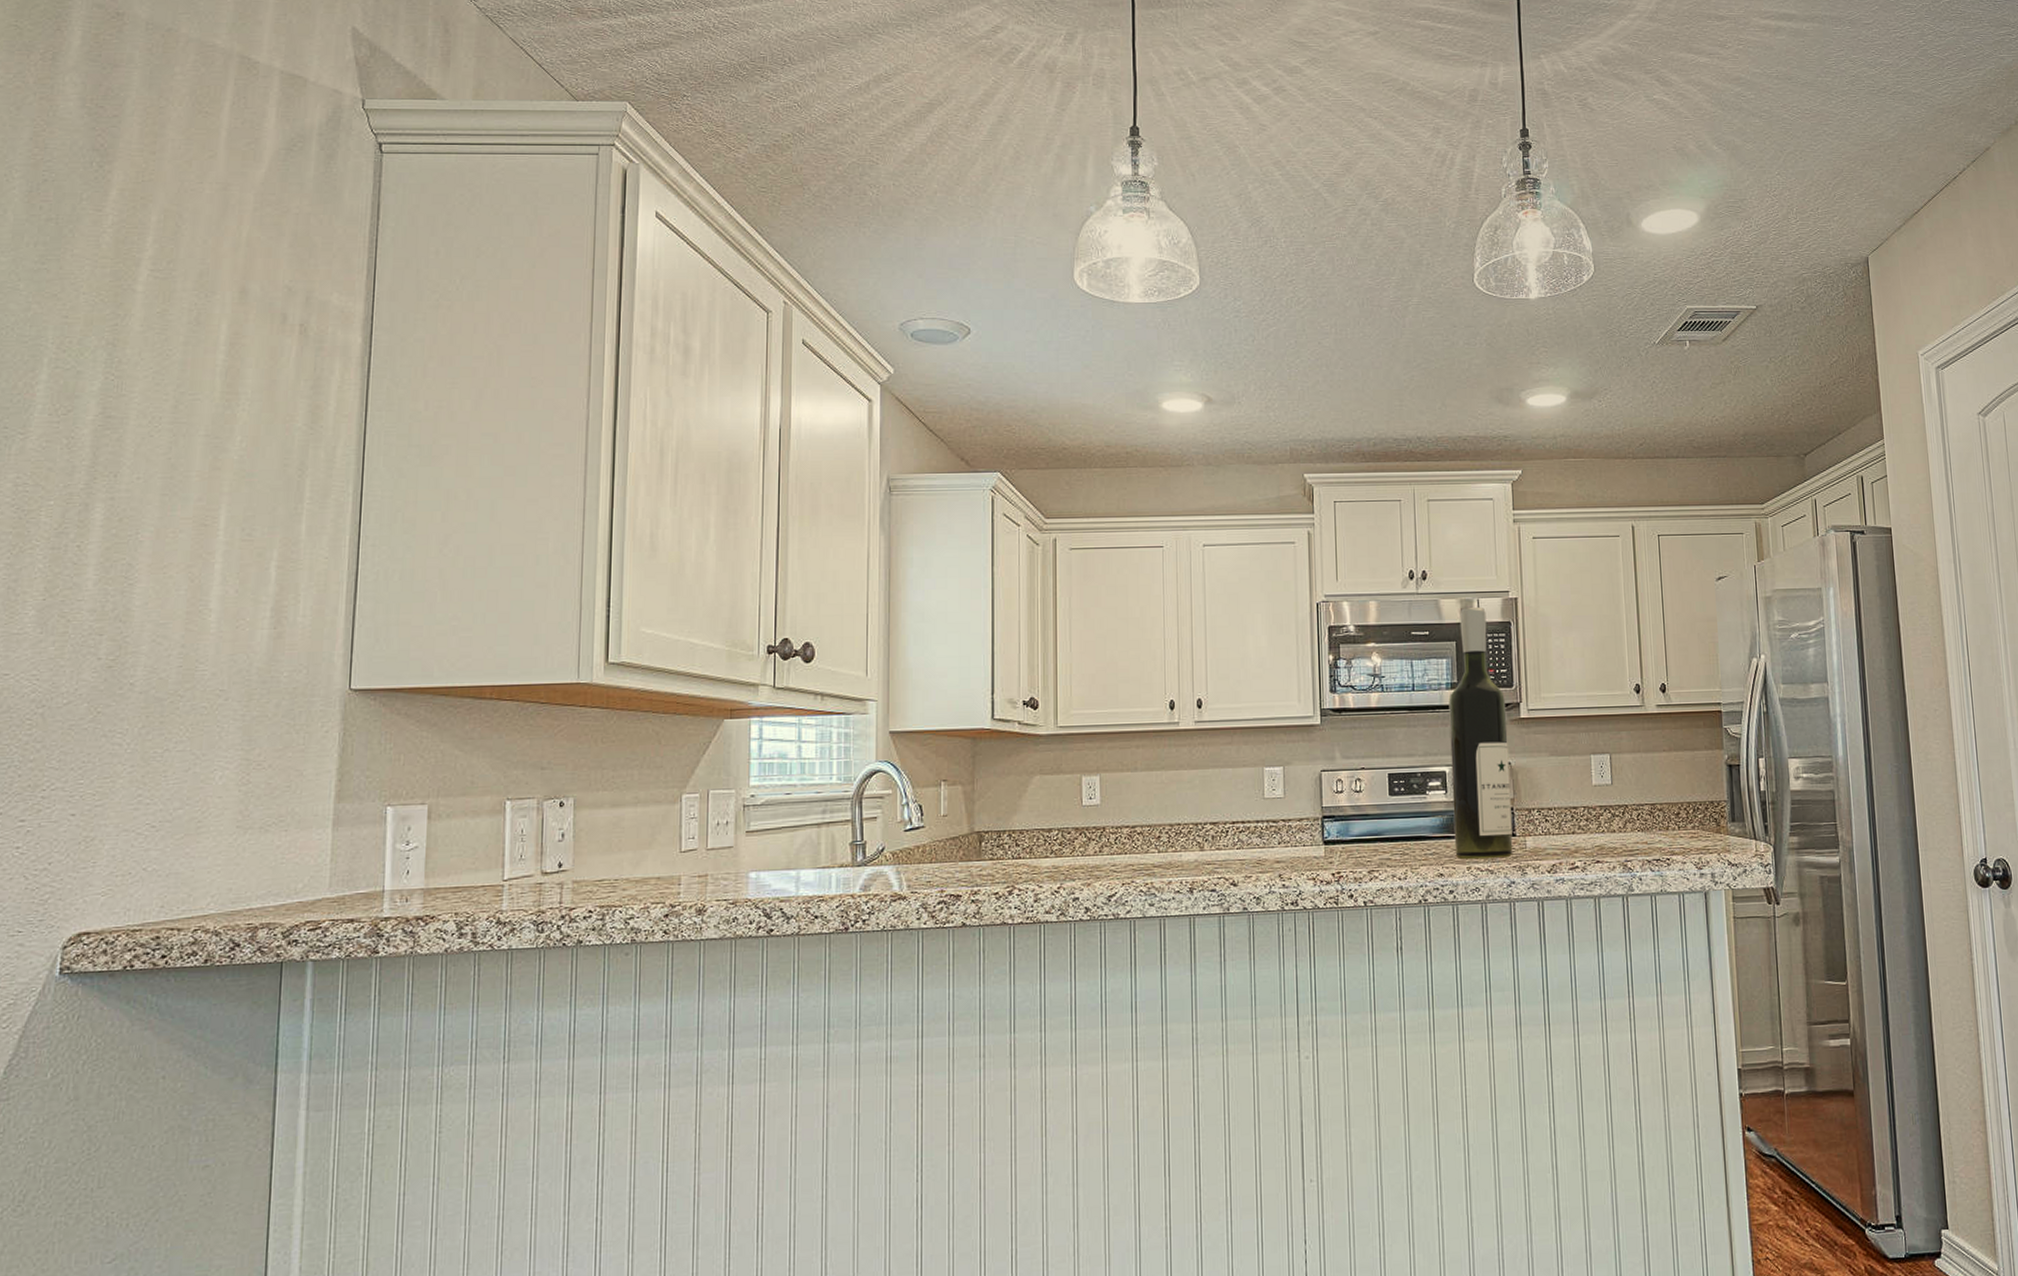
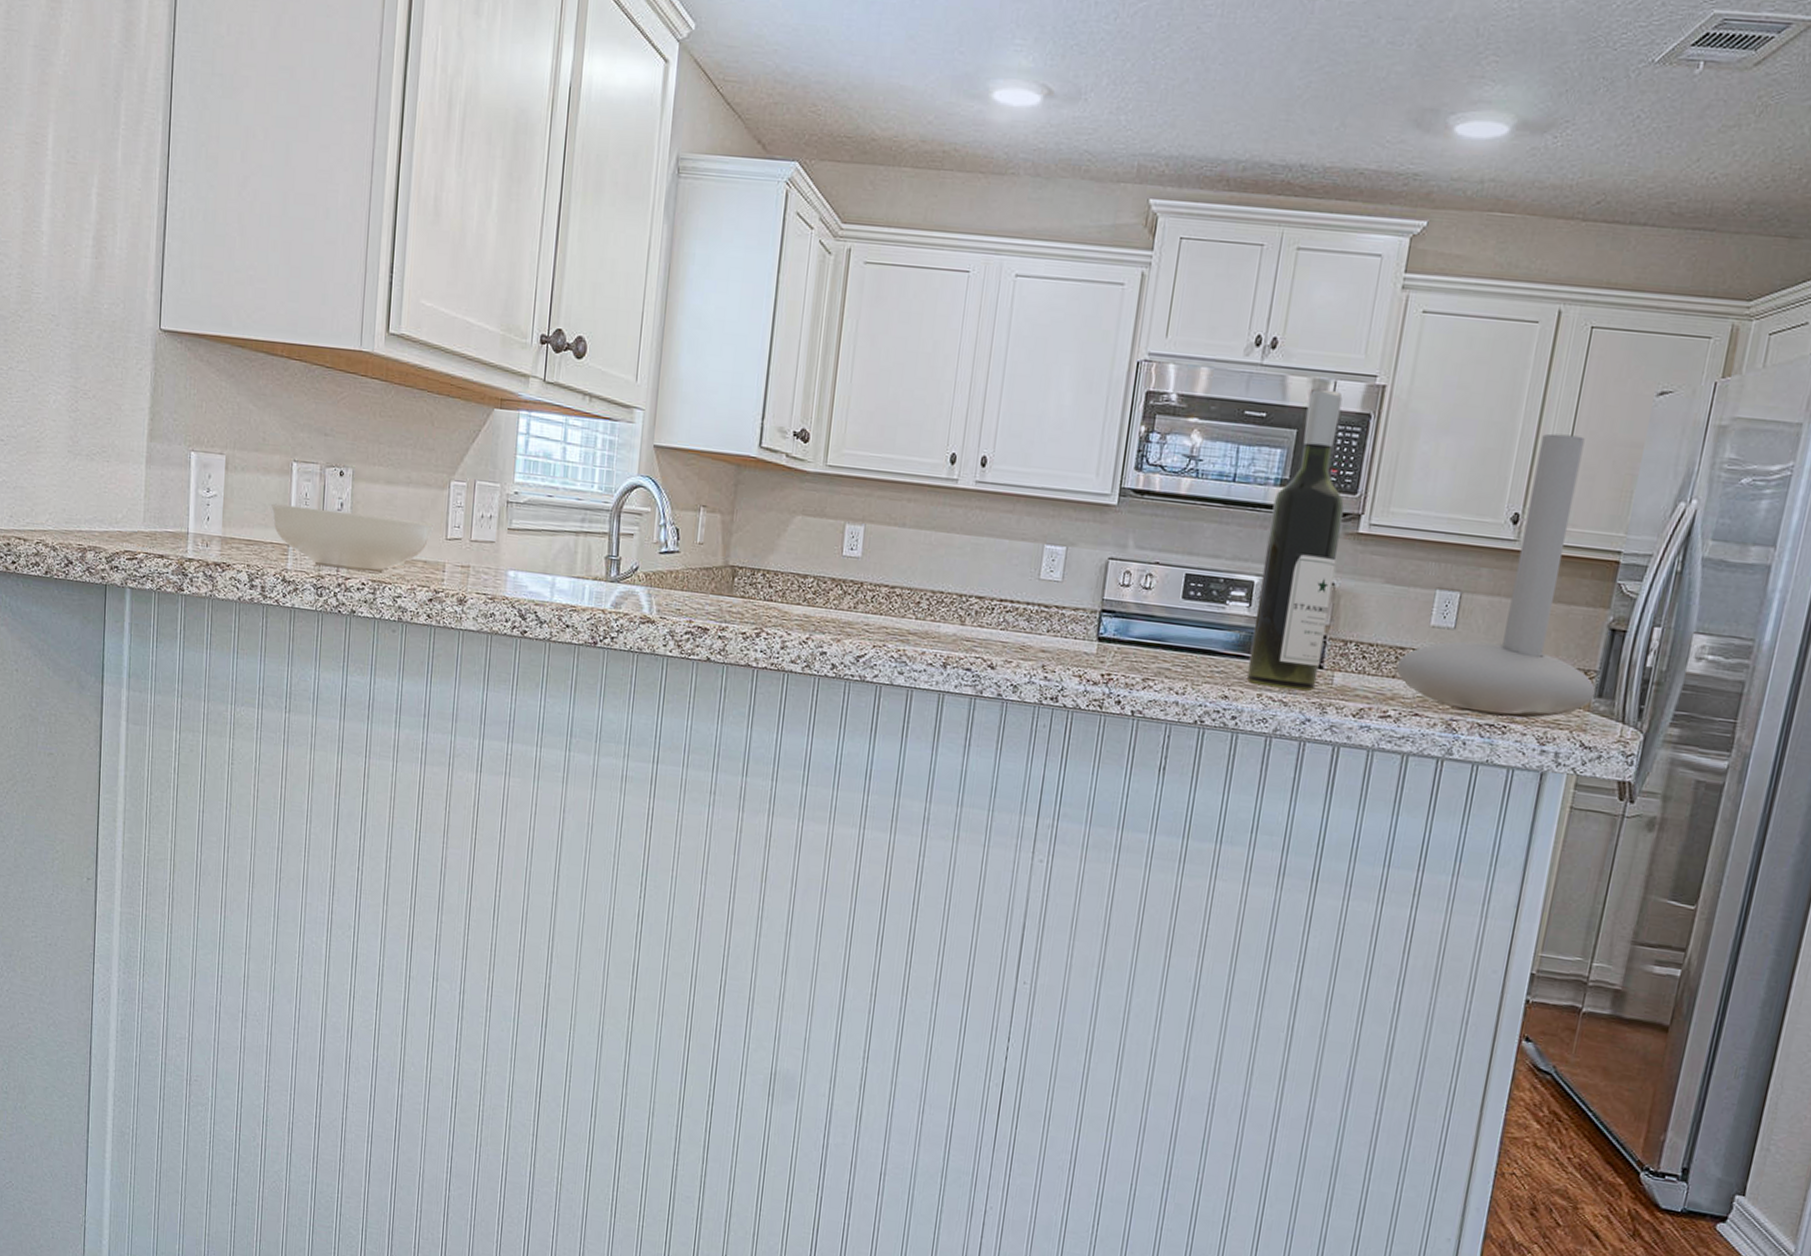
bowl: none [479,839,667,901] -> present [269,503,435,573]
paper towel holder: none [1573,618,1729,852] -> present [1396,433,1596,718]

